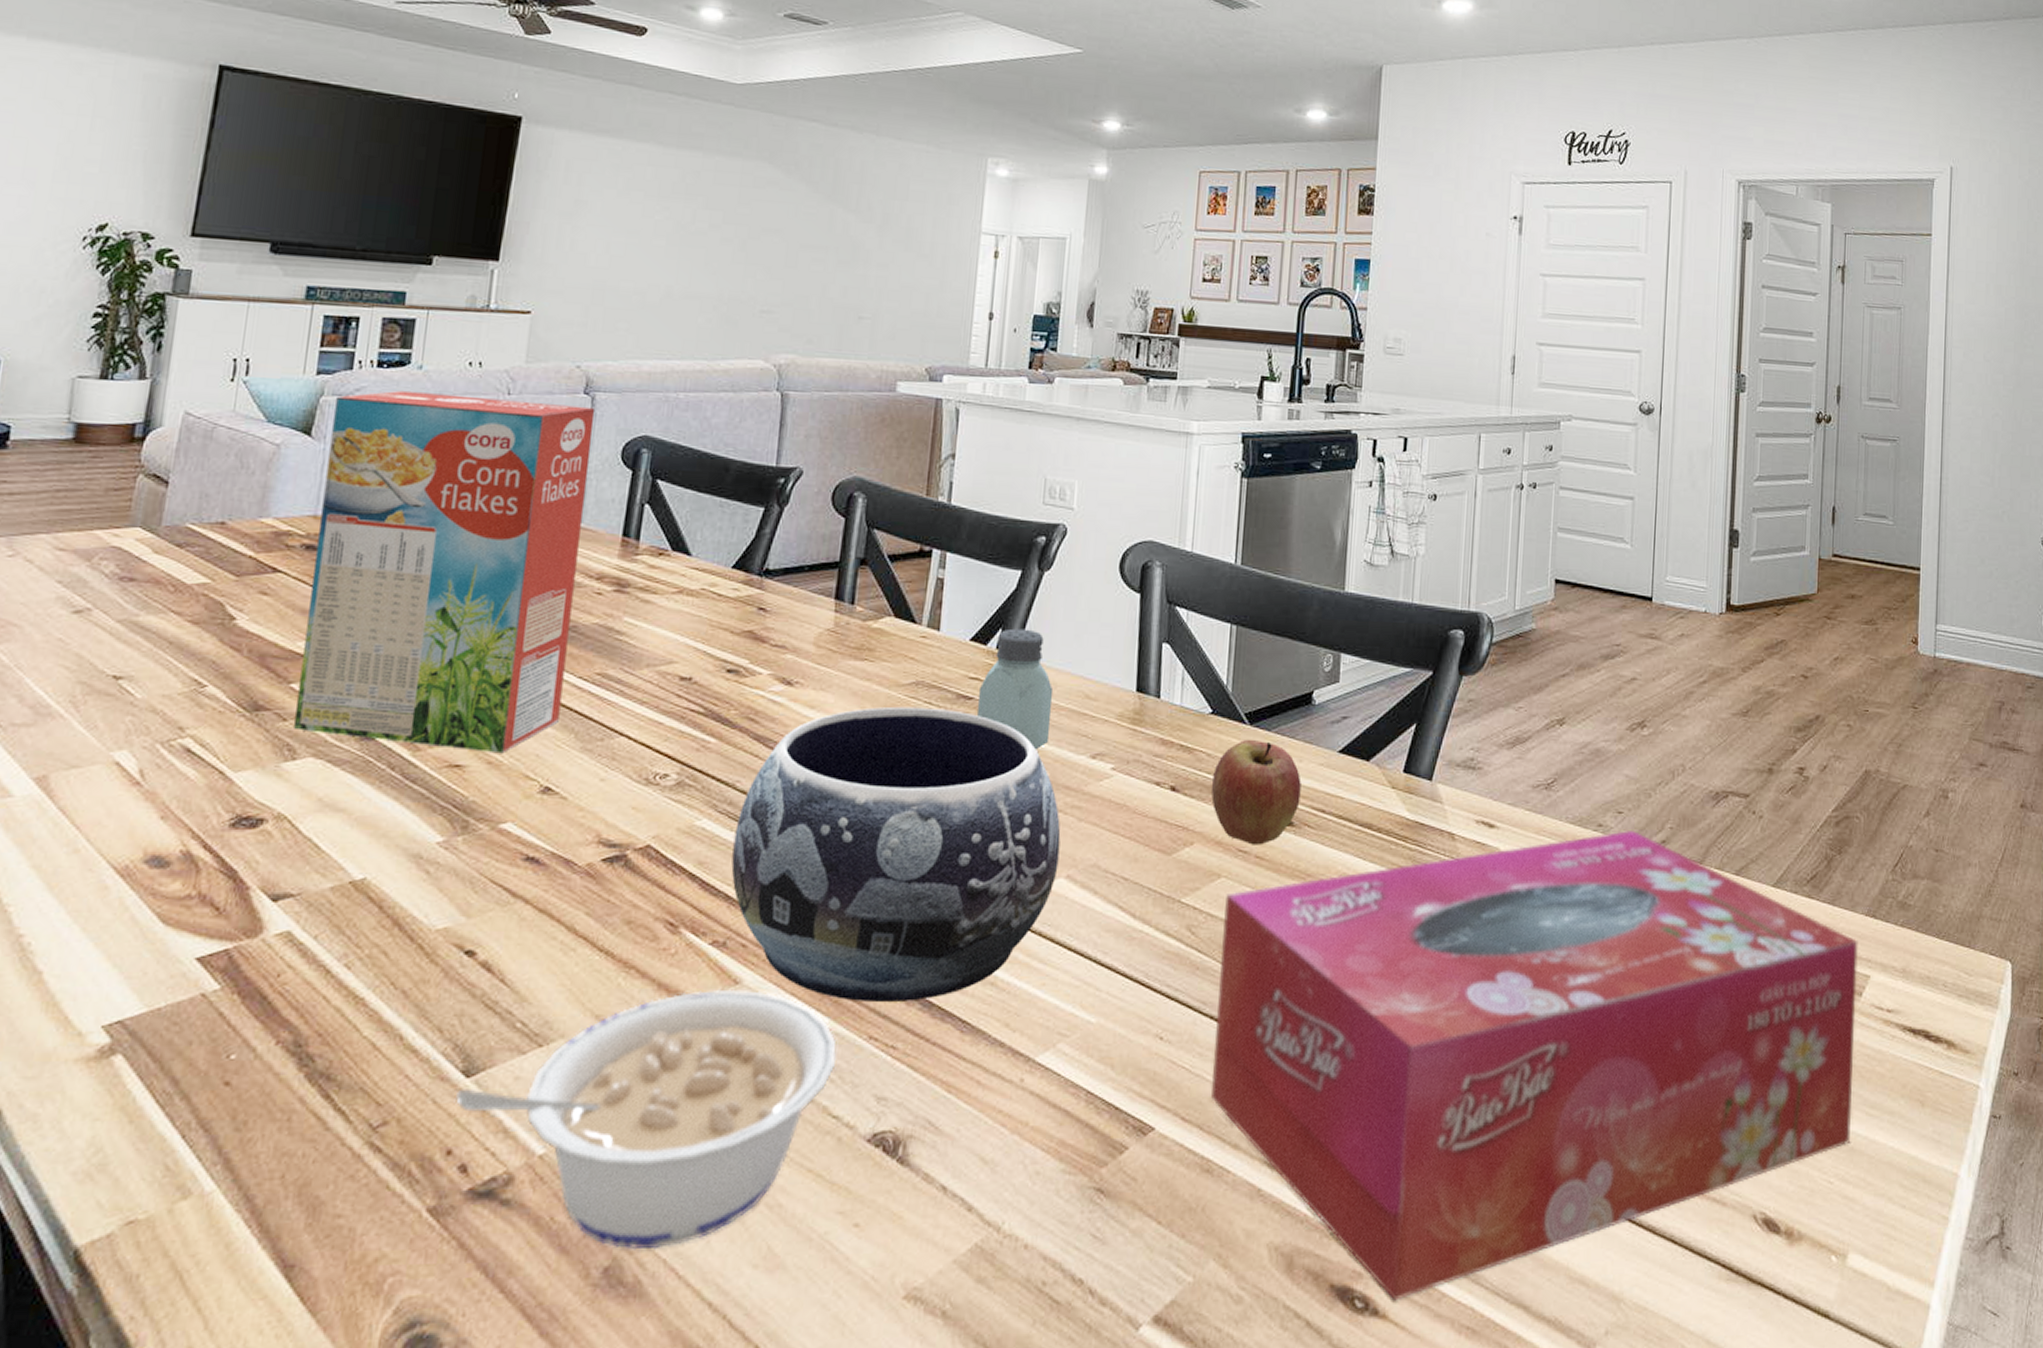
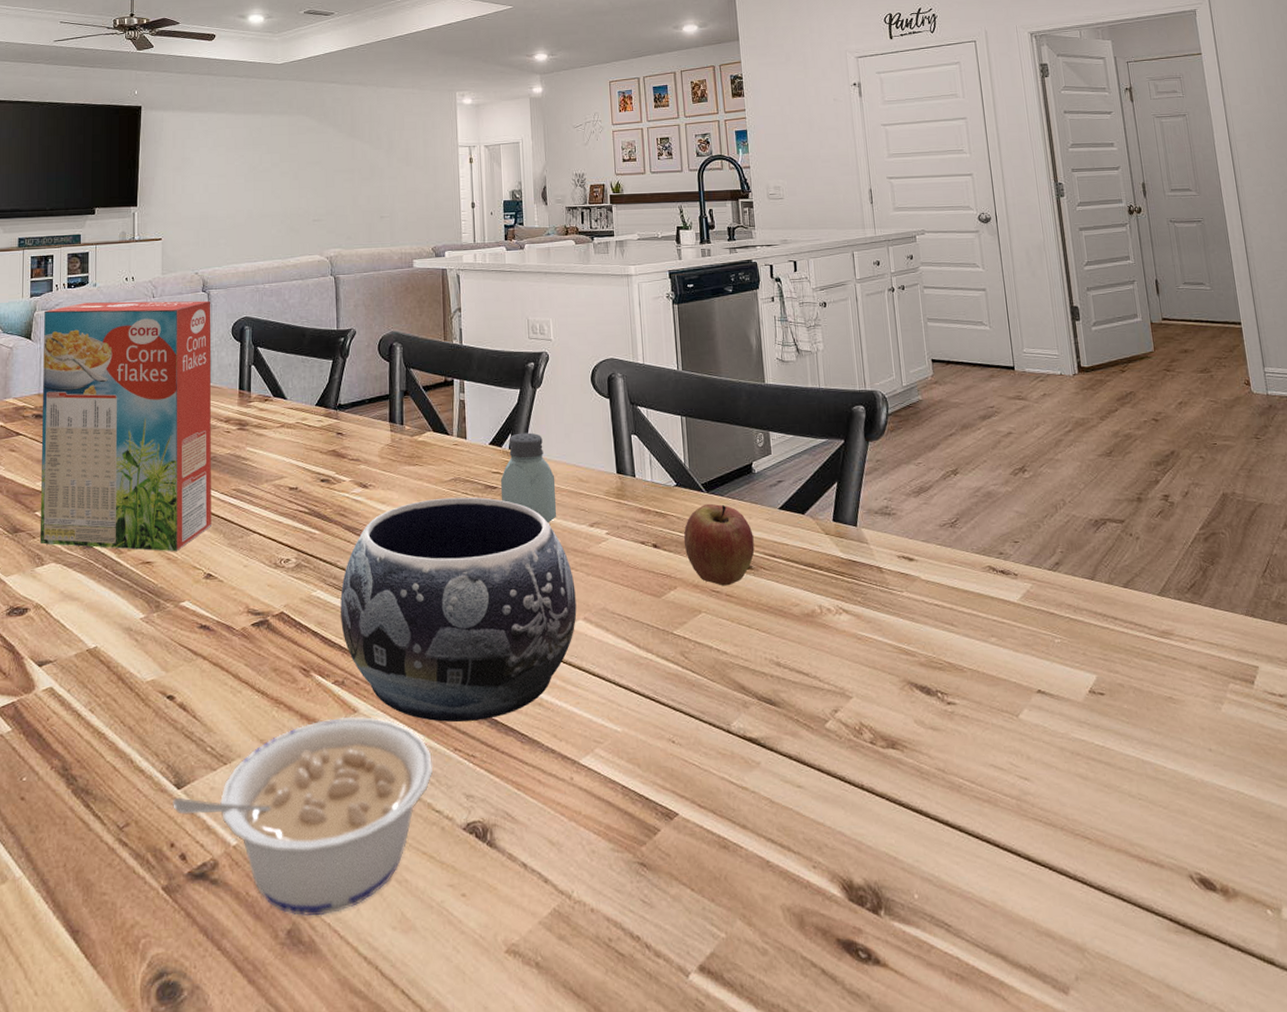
tissue box: present [1210,829,1858,1301] -> none [707,555,1266,952]

